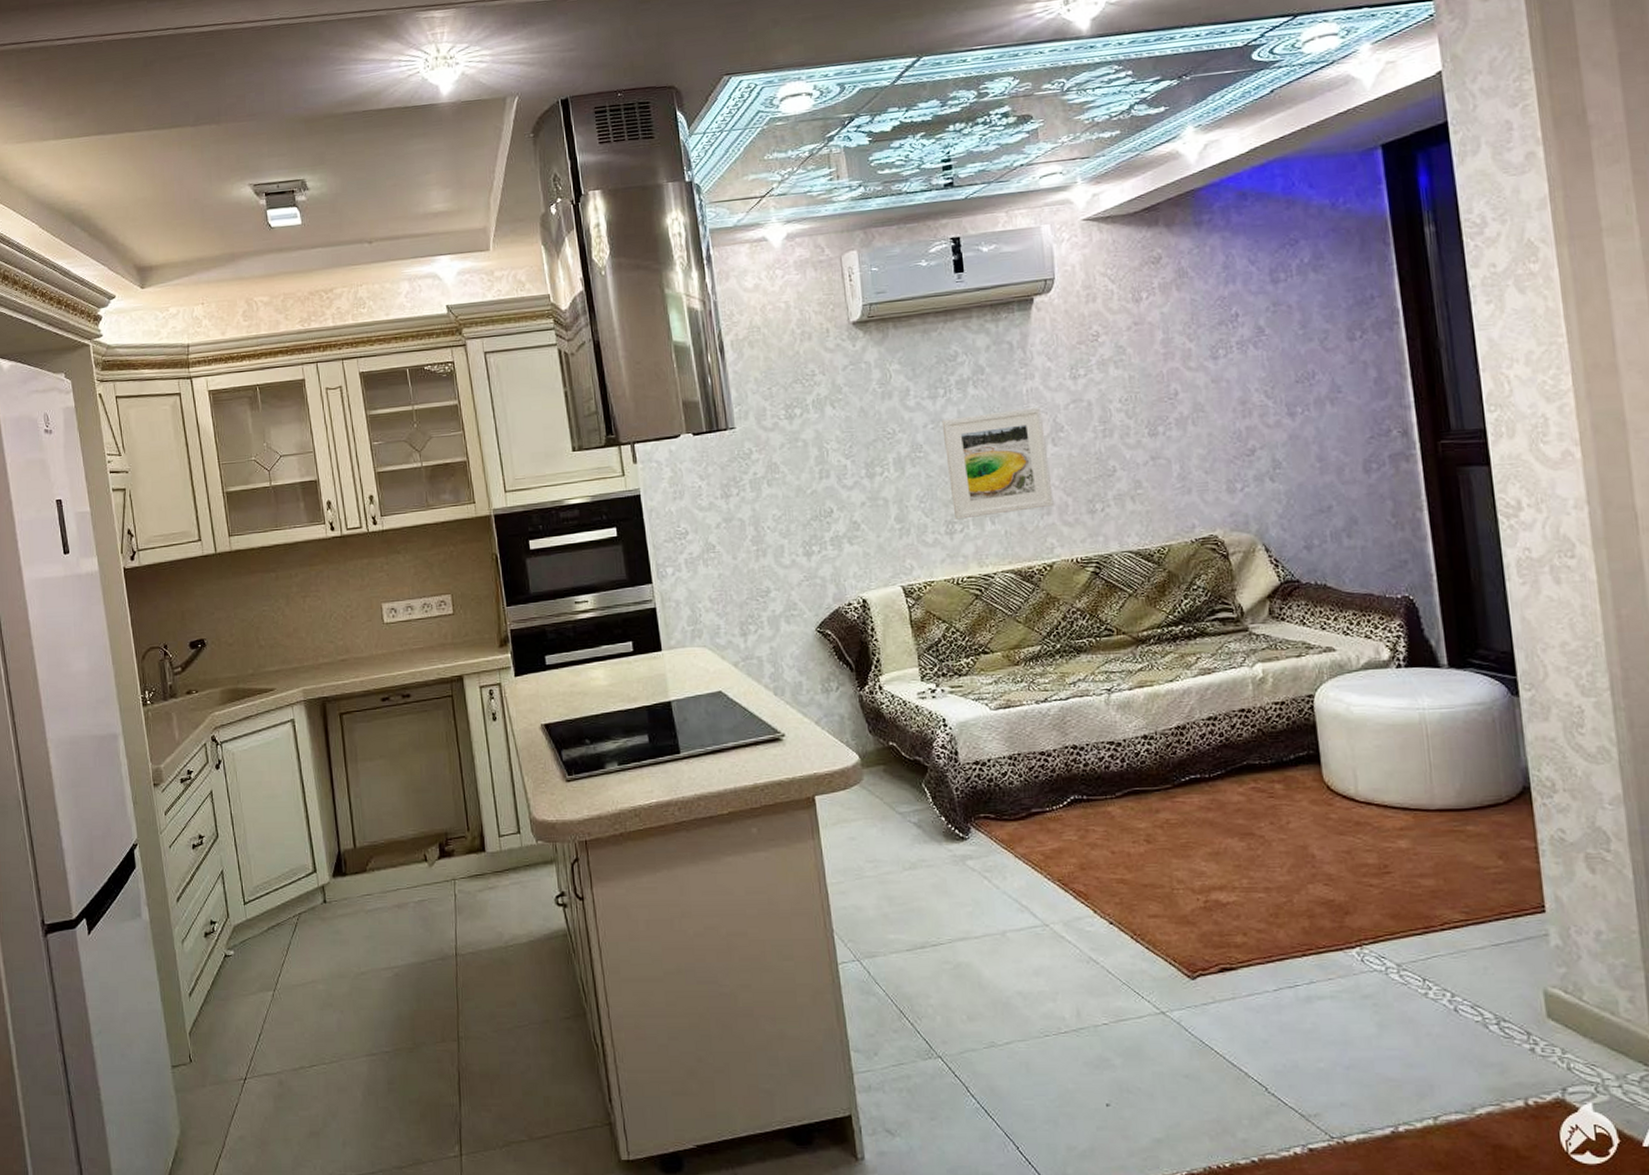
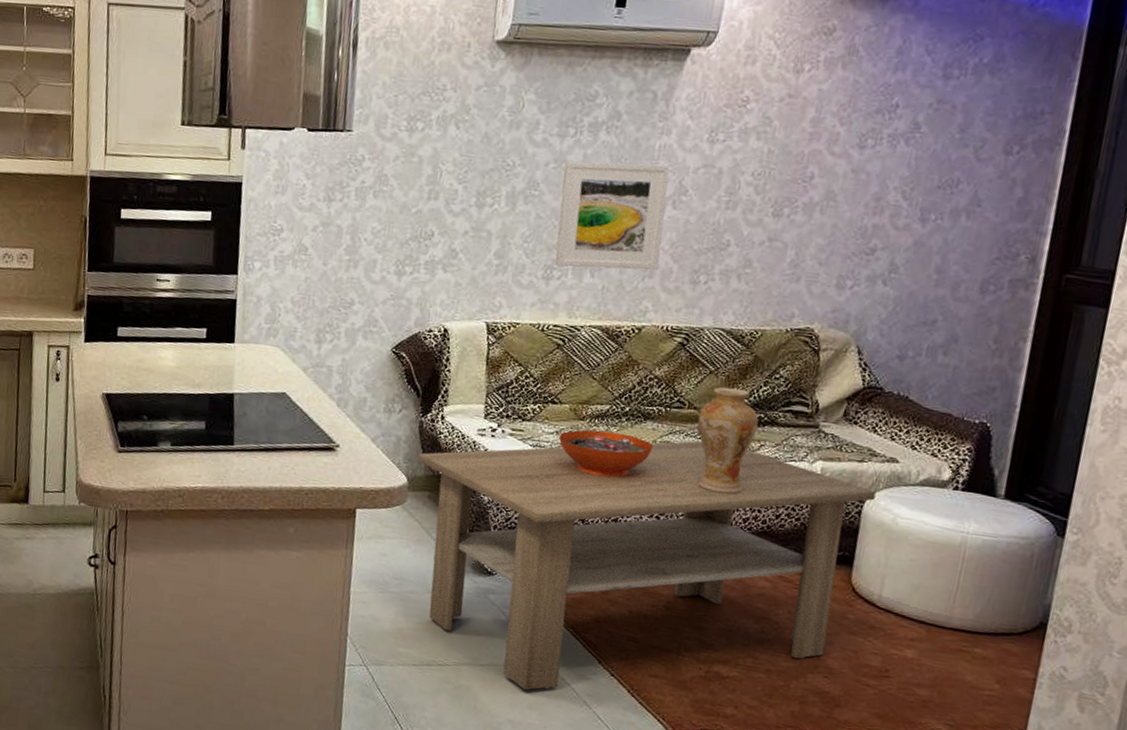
coffee table: none [865,664,1323,956] -> present [418,440,876,690]
decorative bowl: none [999,671,1093,719] -> present [559,430,653,477]
vase: none [1129,606,1191,714] -> present [697,387,759,494]

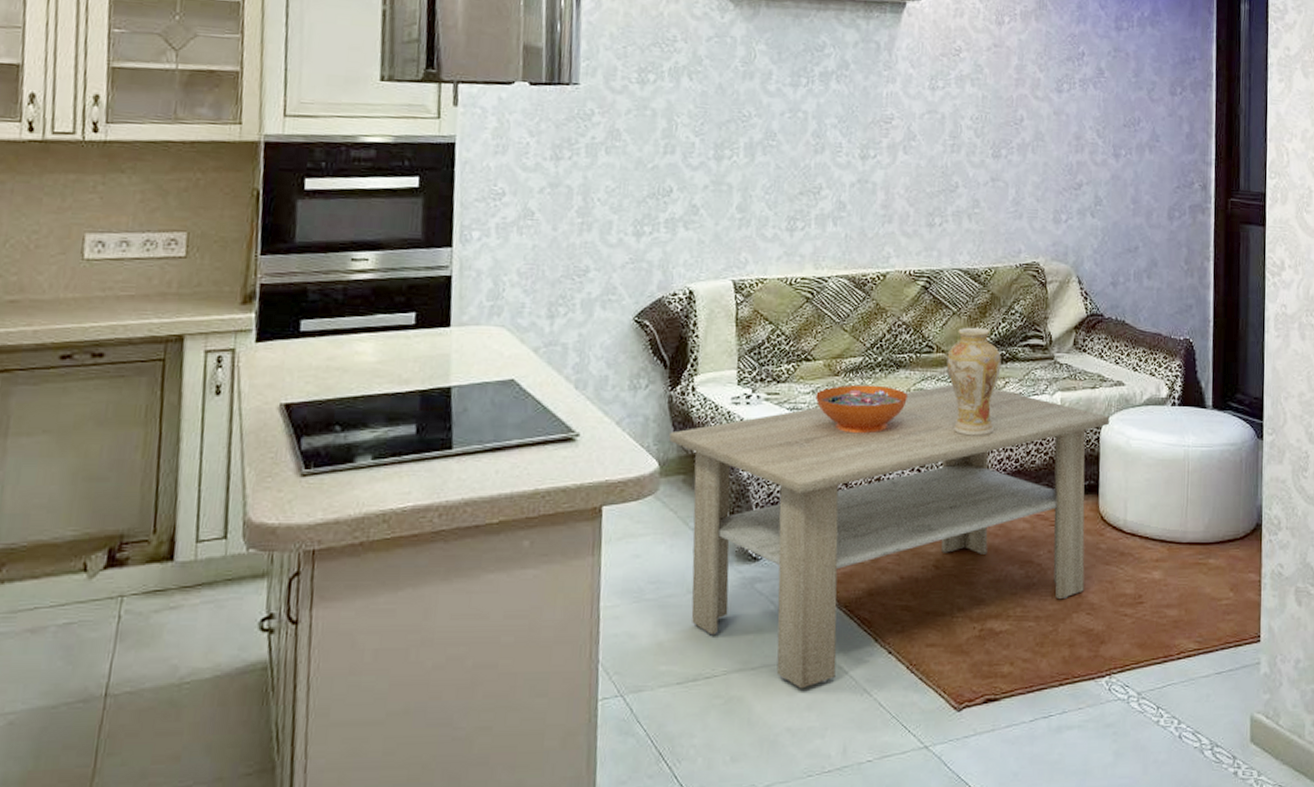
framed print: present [555,161,670,270] -> none [797,110,898,217]

